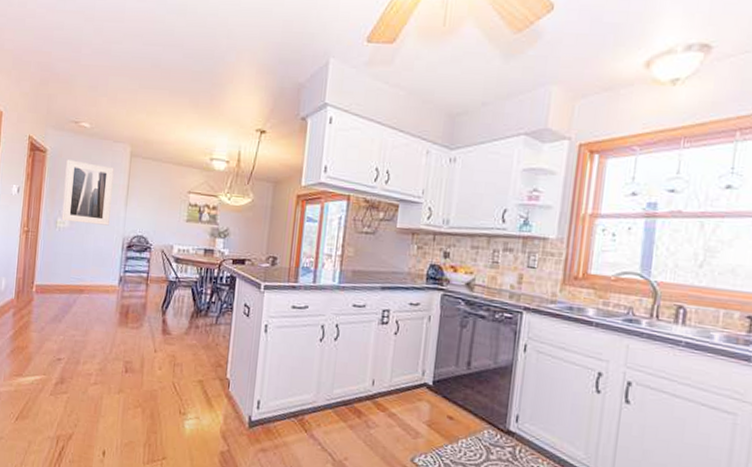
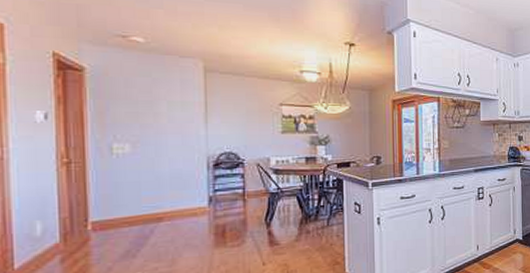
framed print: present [61,159,114,226] -> none [116,78,187,146]

